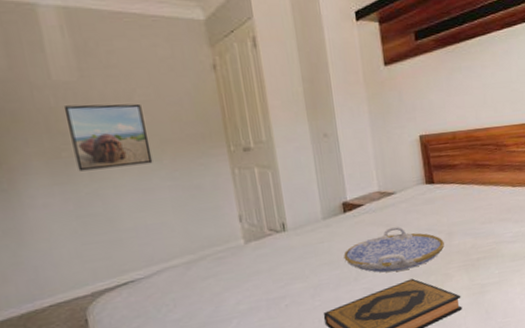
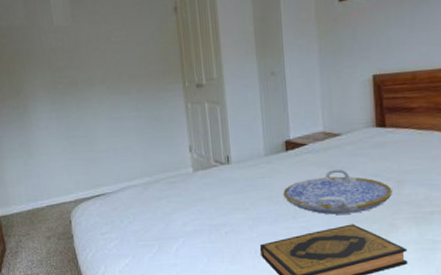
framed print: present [63,103,153,172] -> none [60,44,123,101]

